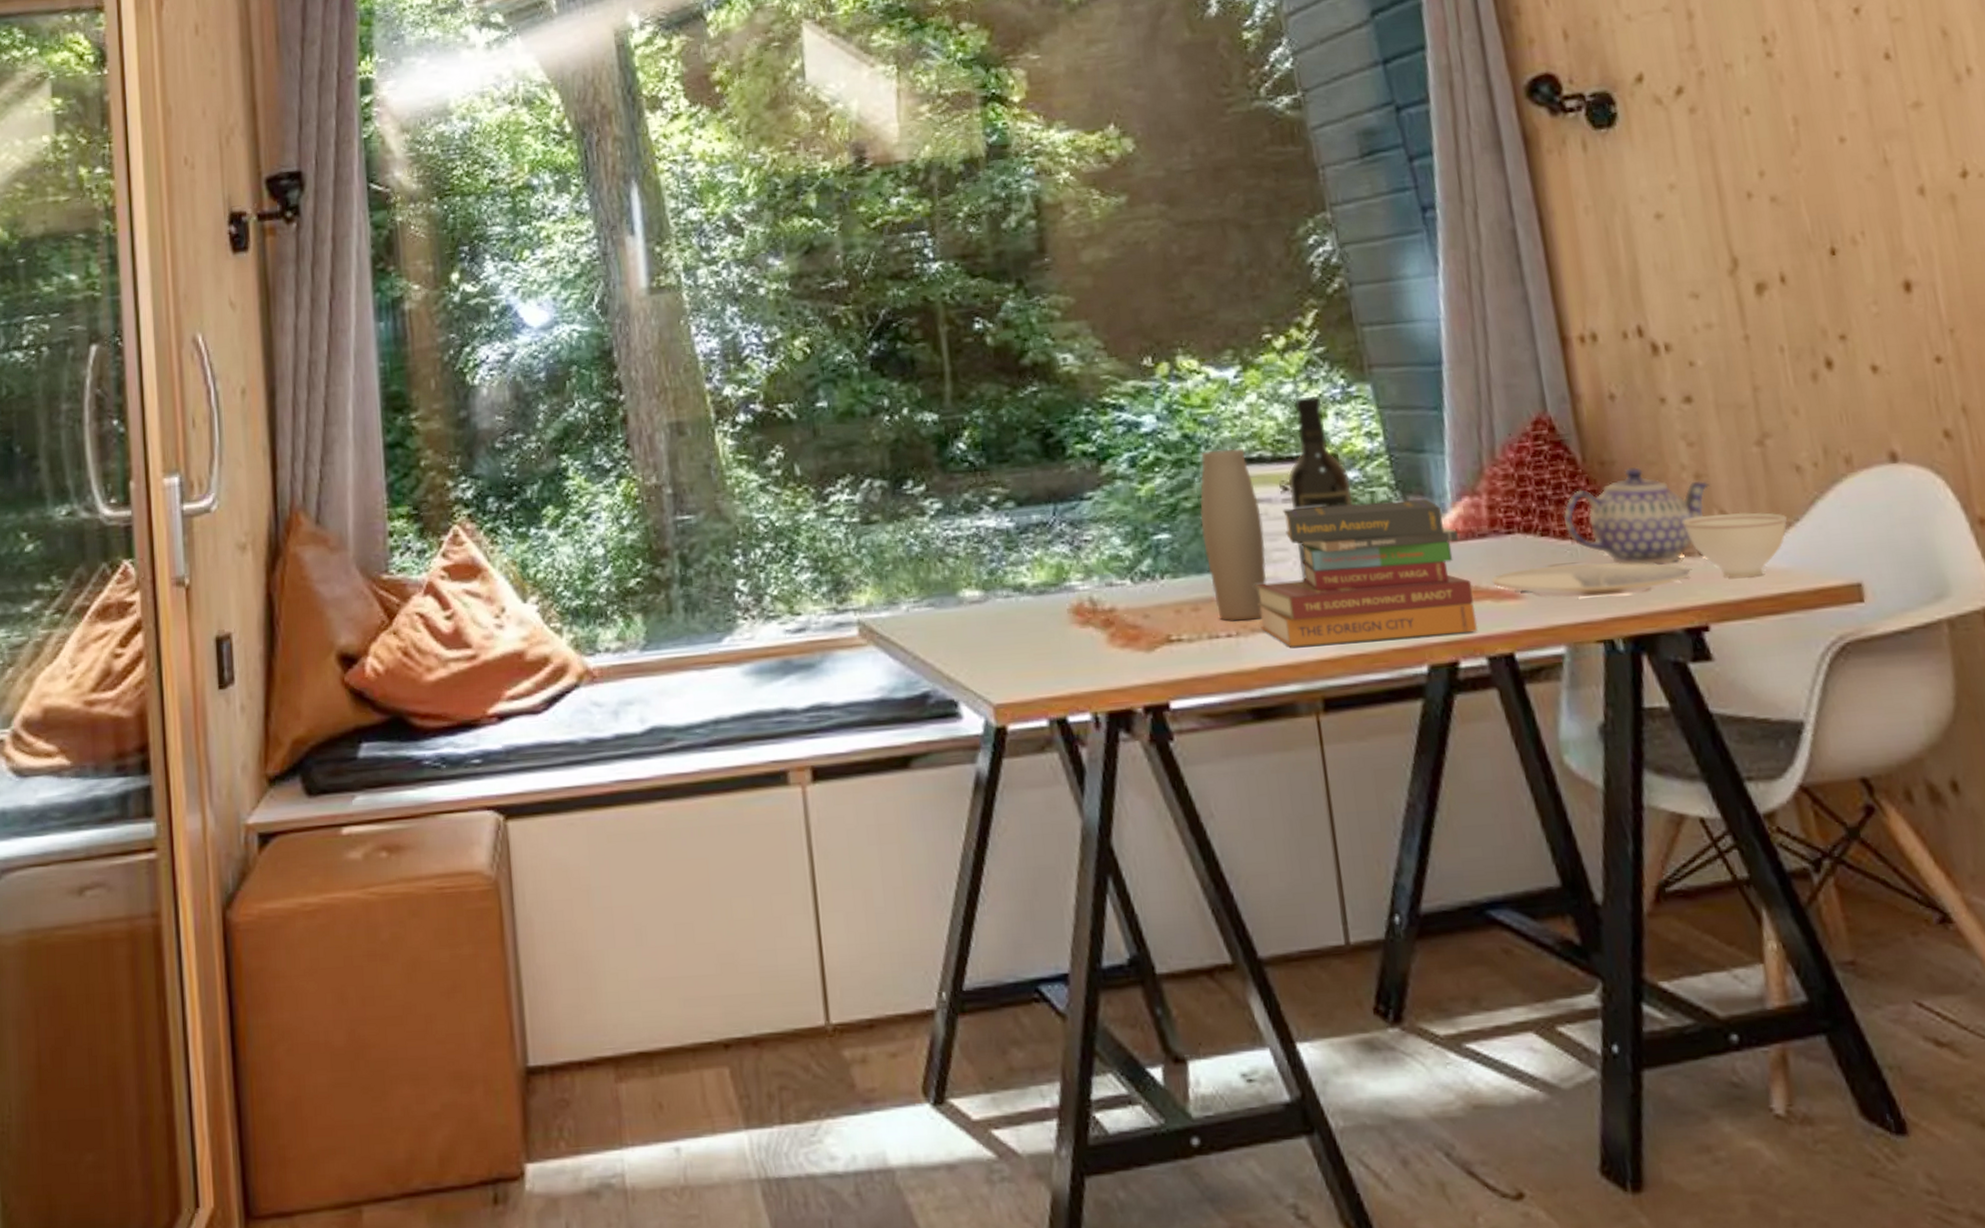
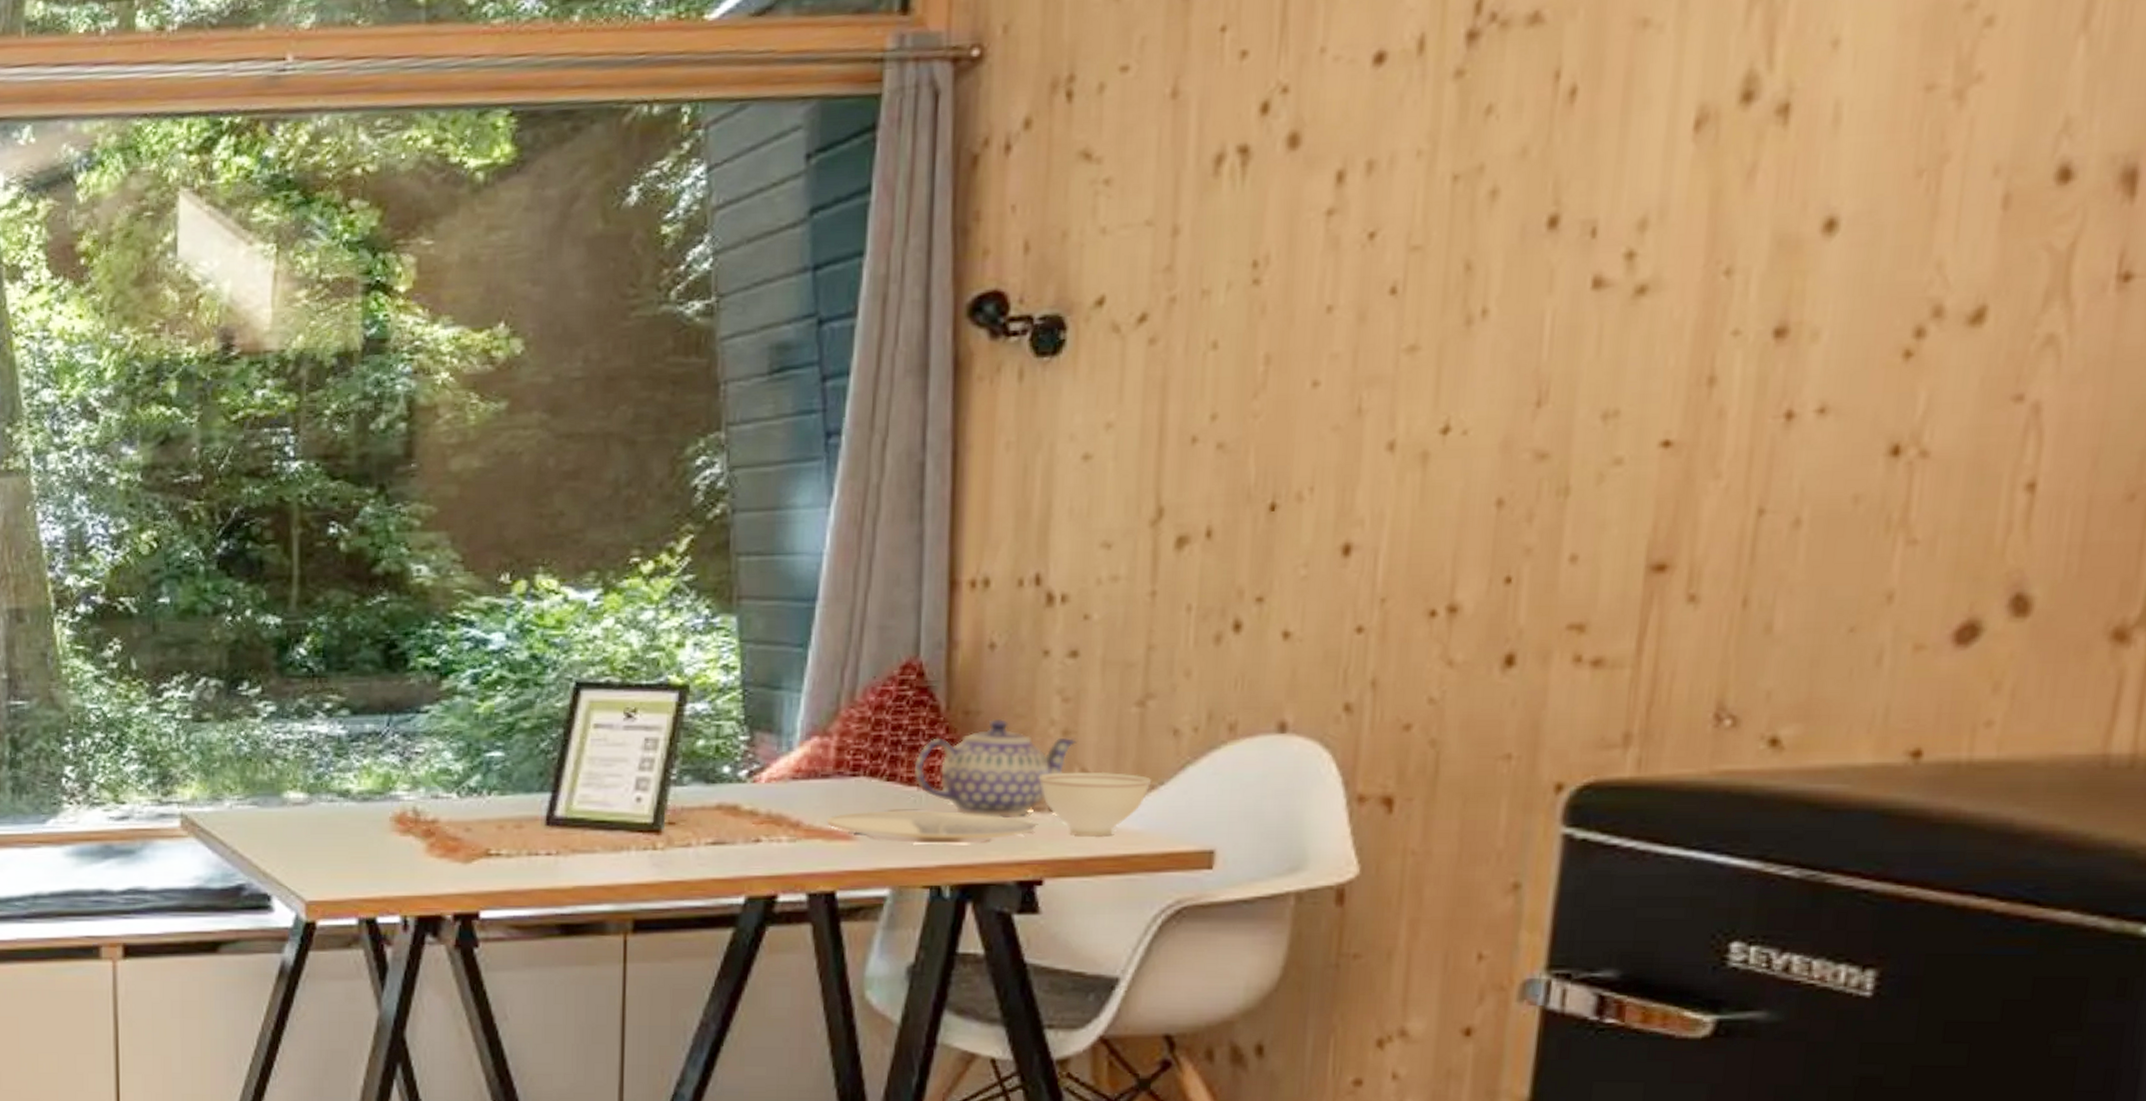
vase: present [1200,449,1267,621] -> none [536,672,600,841]
books: present [1255,499,1478,647] -> none [582,735,805,869]
wine bottle: present [1287,395,1352,581] -> none [631,624,696,807]

